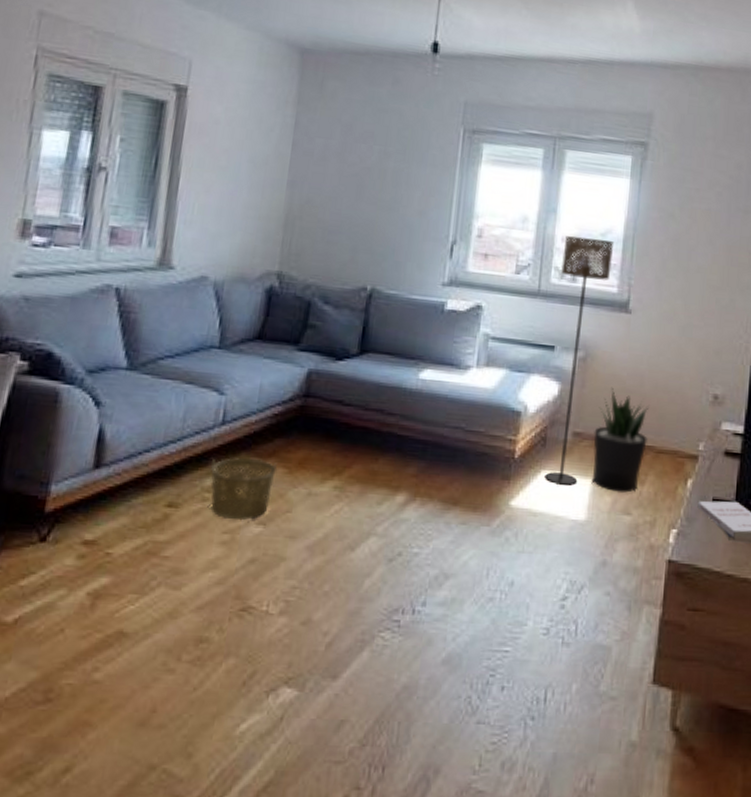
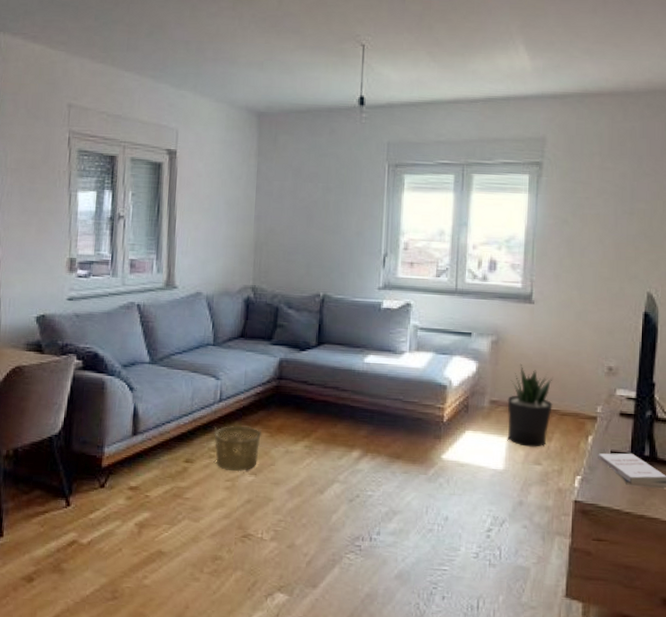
floor lamp: present [545,236,615,486] -> none [468,244,517,442]

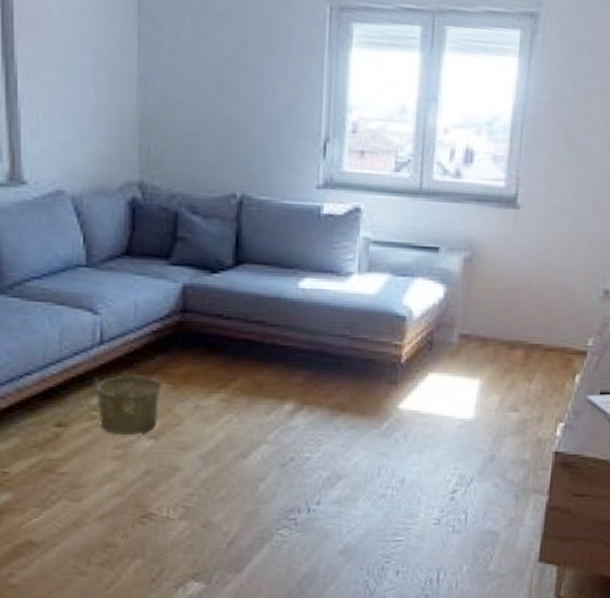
planter: present [507,363,553,447] -> none [480,287,538,391]

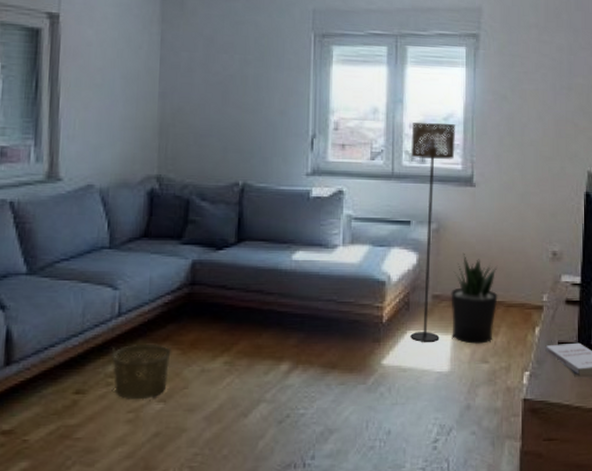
floor lamp: none [432,127,501,386] -> present [410,122,456,342]
planter: none [480,287,538,391] -> present [451,252,498,344]

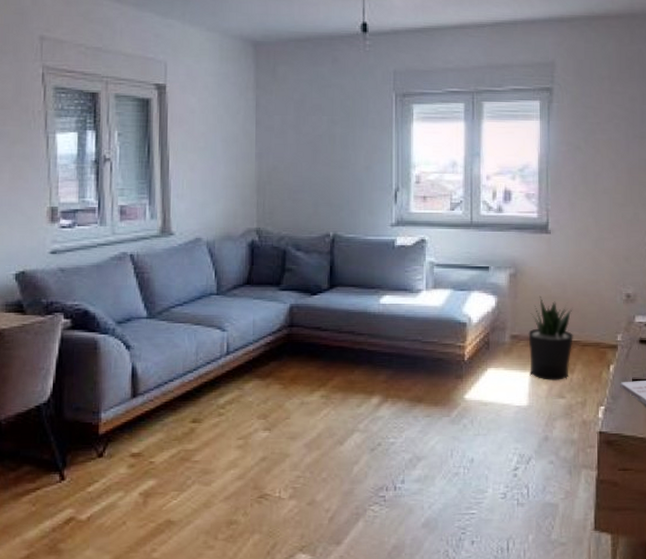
basket: present [112,344,172,400] -> none [223,380,275,429]
floor lamp: present [410,122,456,342] -> none [488,173,531,379]

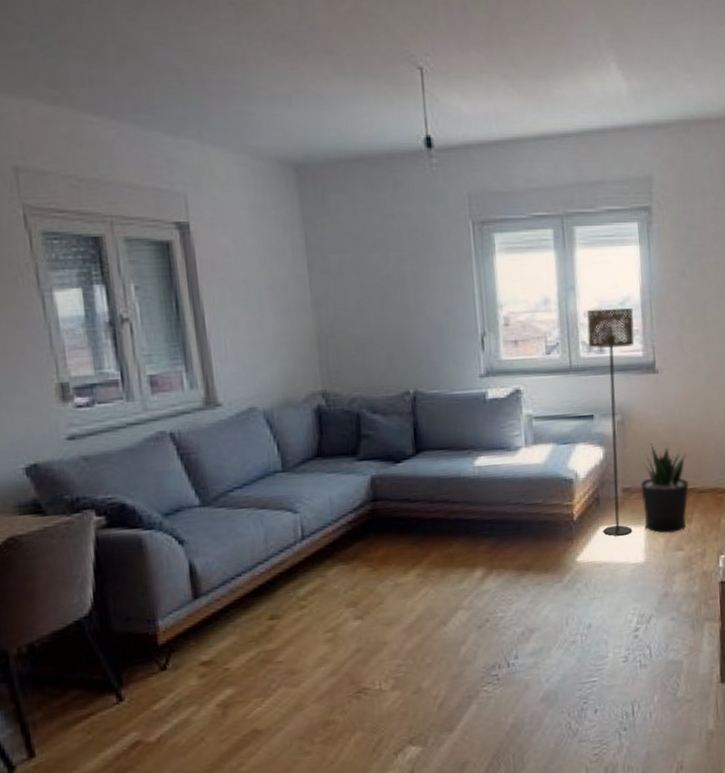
floor lamp: none [488,173,531,379] -> present [587,308,635,536]

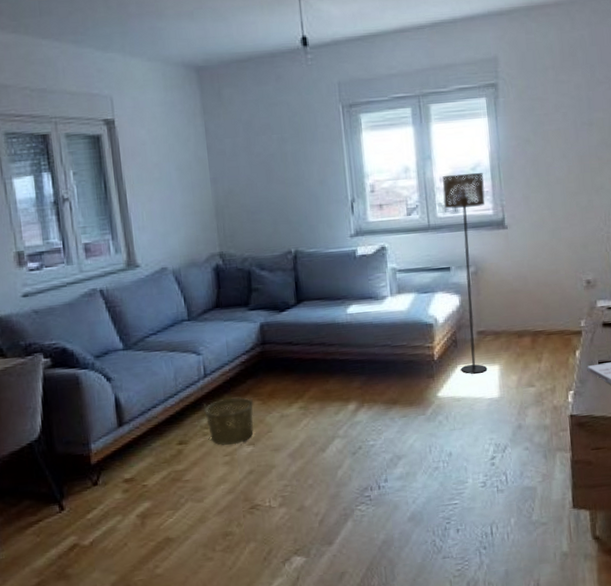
basket: none [301,563,363,620] -> present [204,397,254,445]
planter: present [640,442,689,533] -> none [494,290,538,371]

